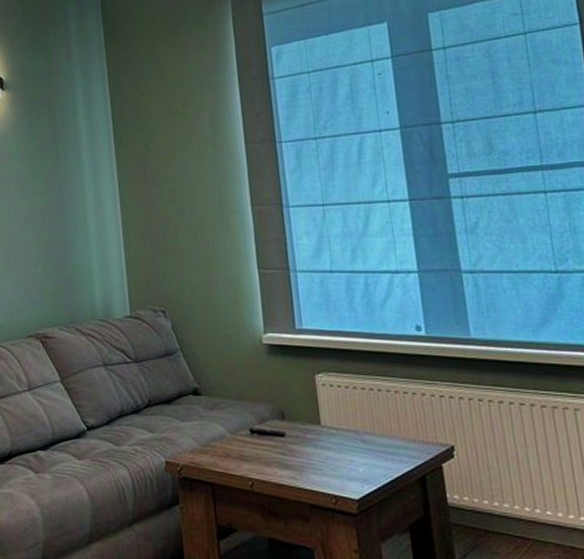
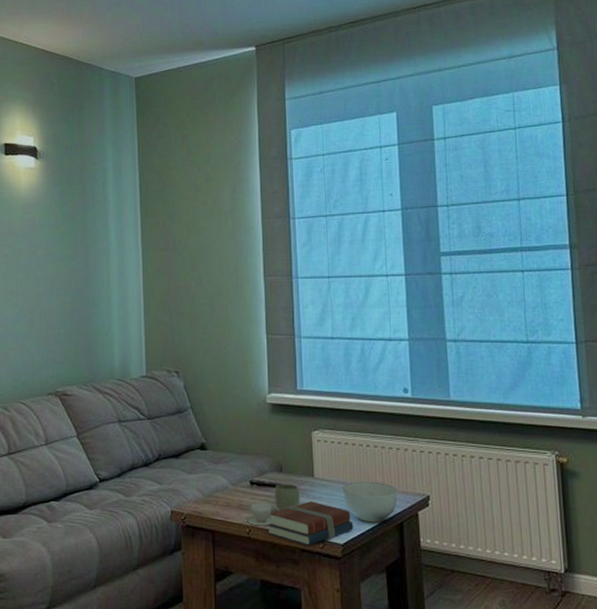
teacup: none [249,453,284,479] -> present [247,503,279,526]
books: none [272,452,369,501] -> present [267,501,354,546]
mug: none [277,432,308,463] -> present [274,483,301,512]
bowl: none [353,430,417,476] -> present [342,481,398,523]

